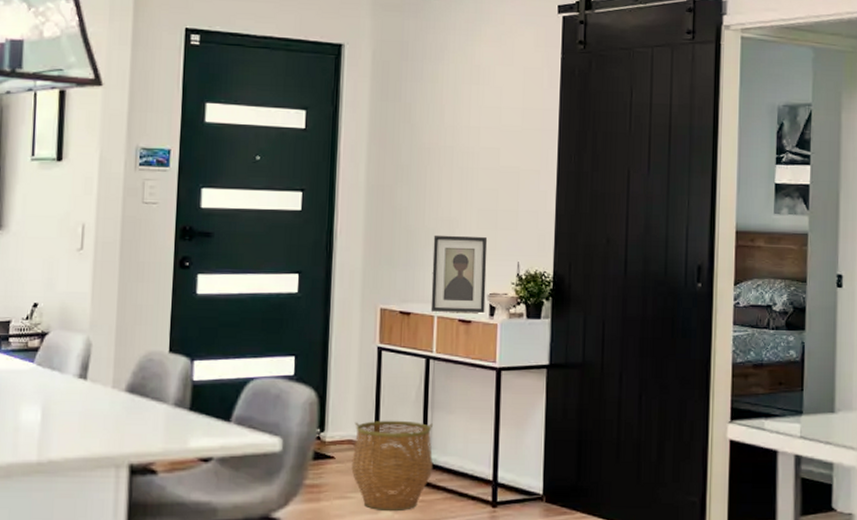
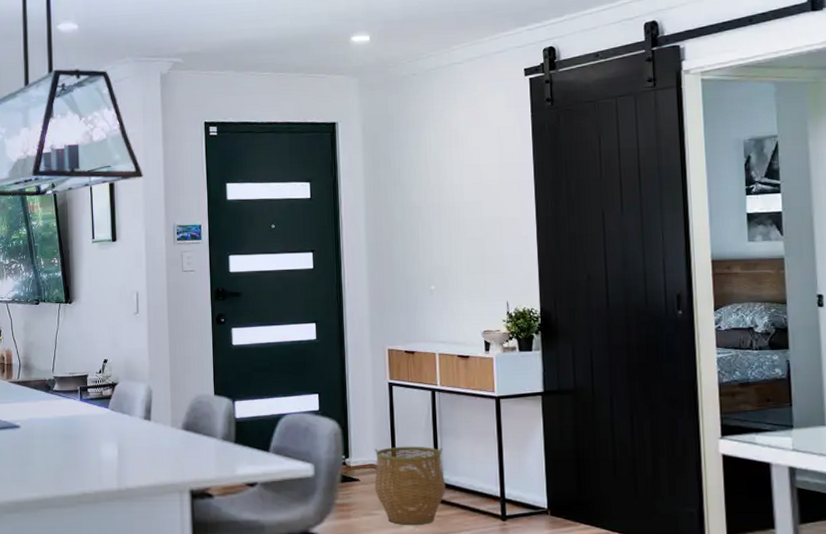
picture frame: present [430,235,488,313] -> none [429,281,481,350]

